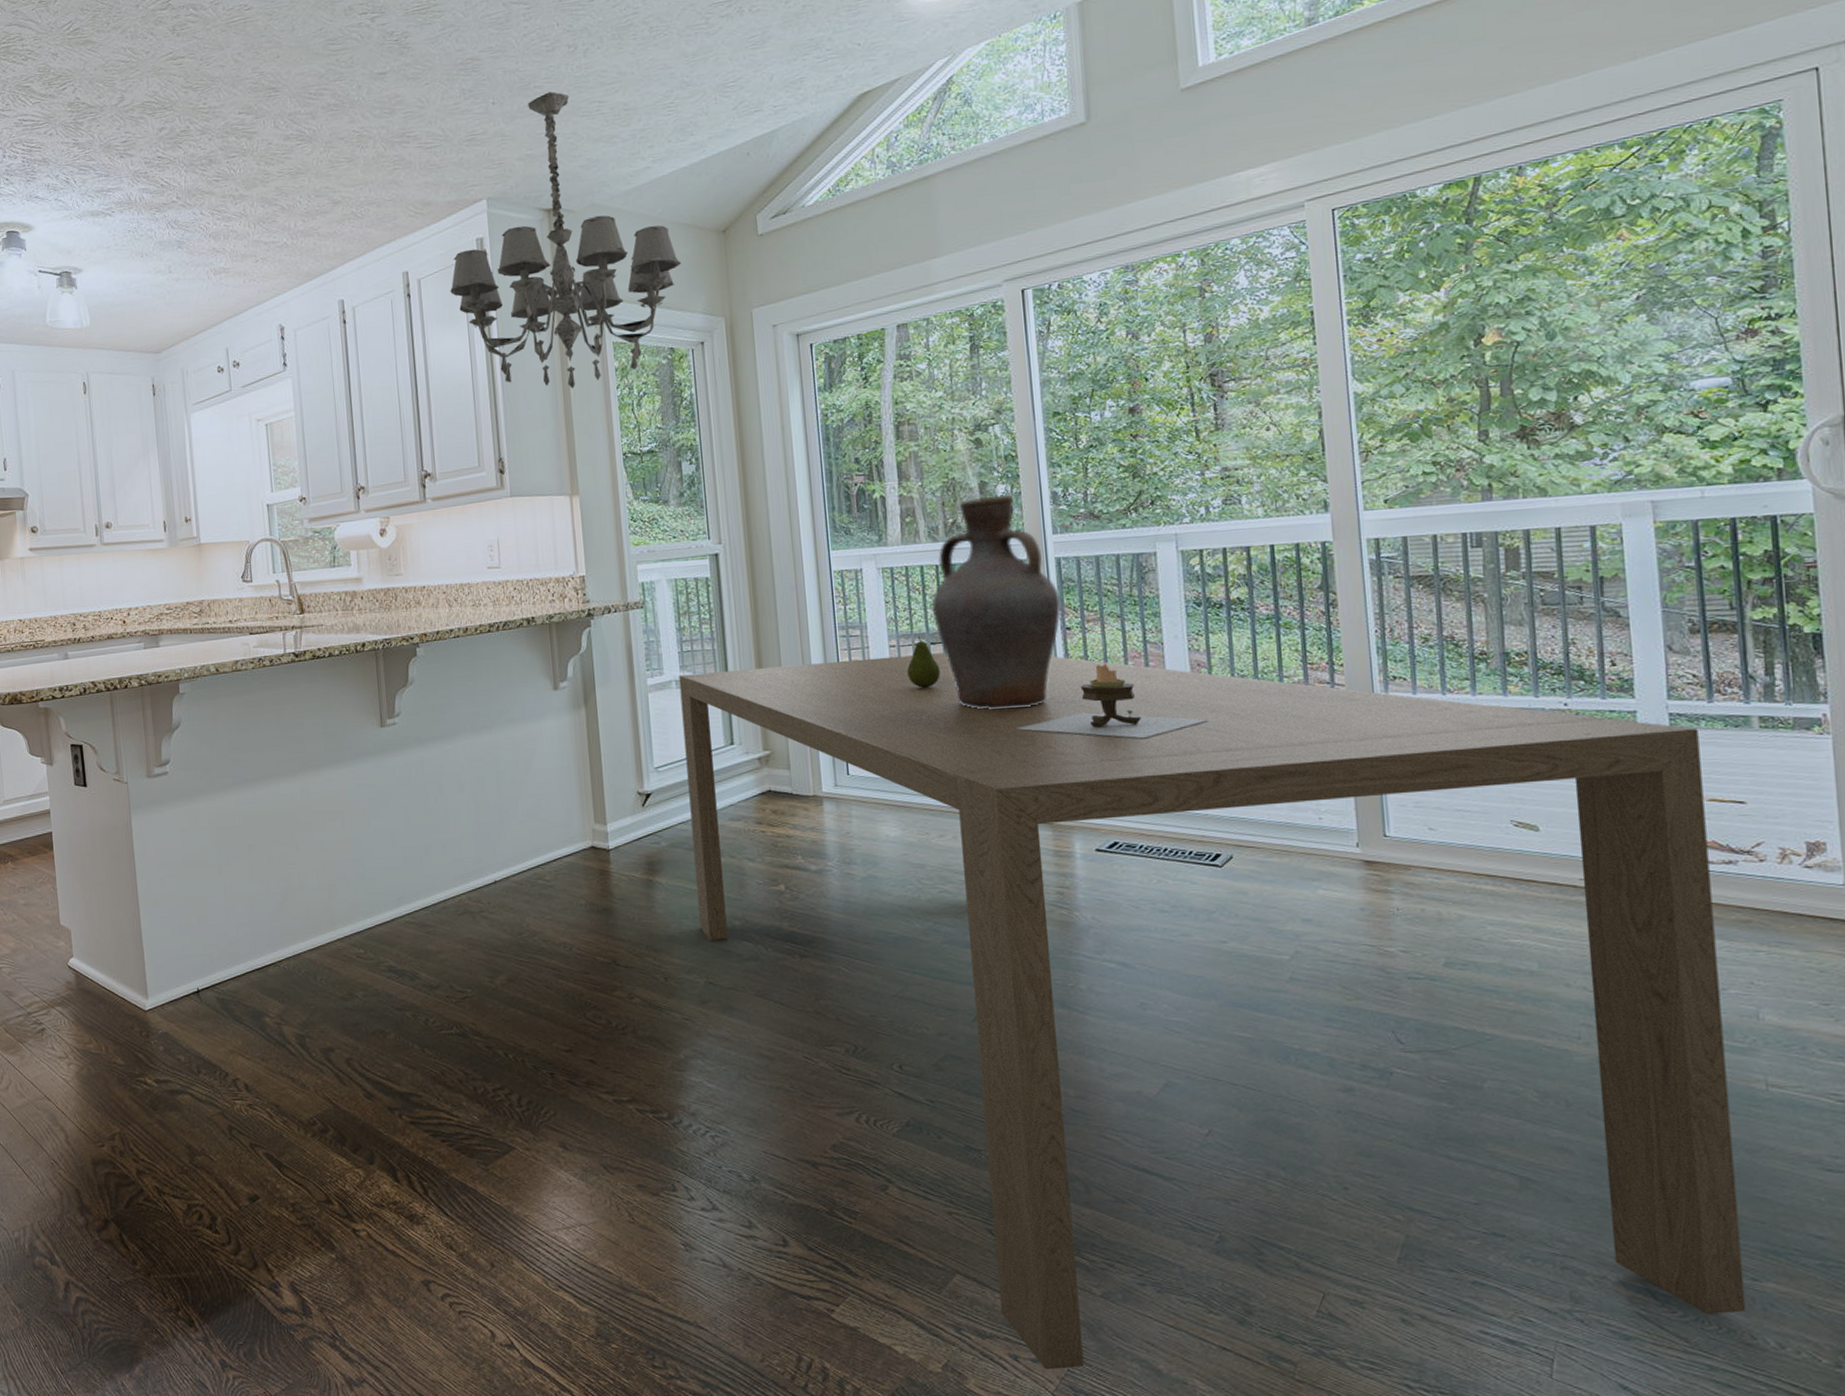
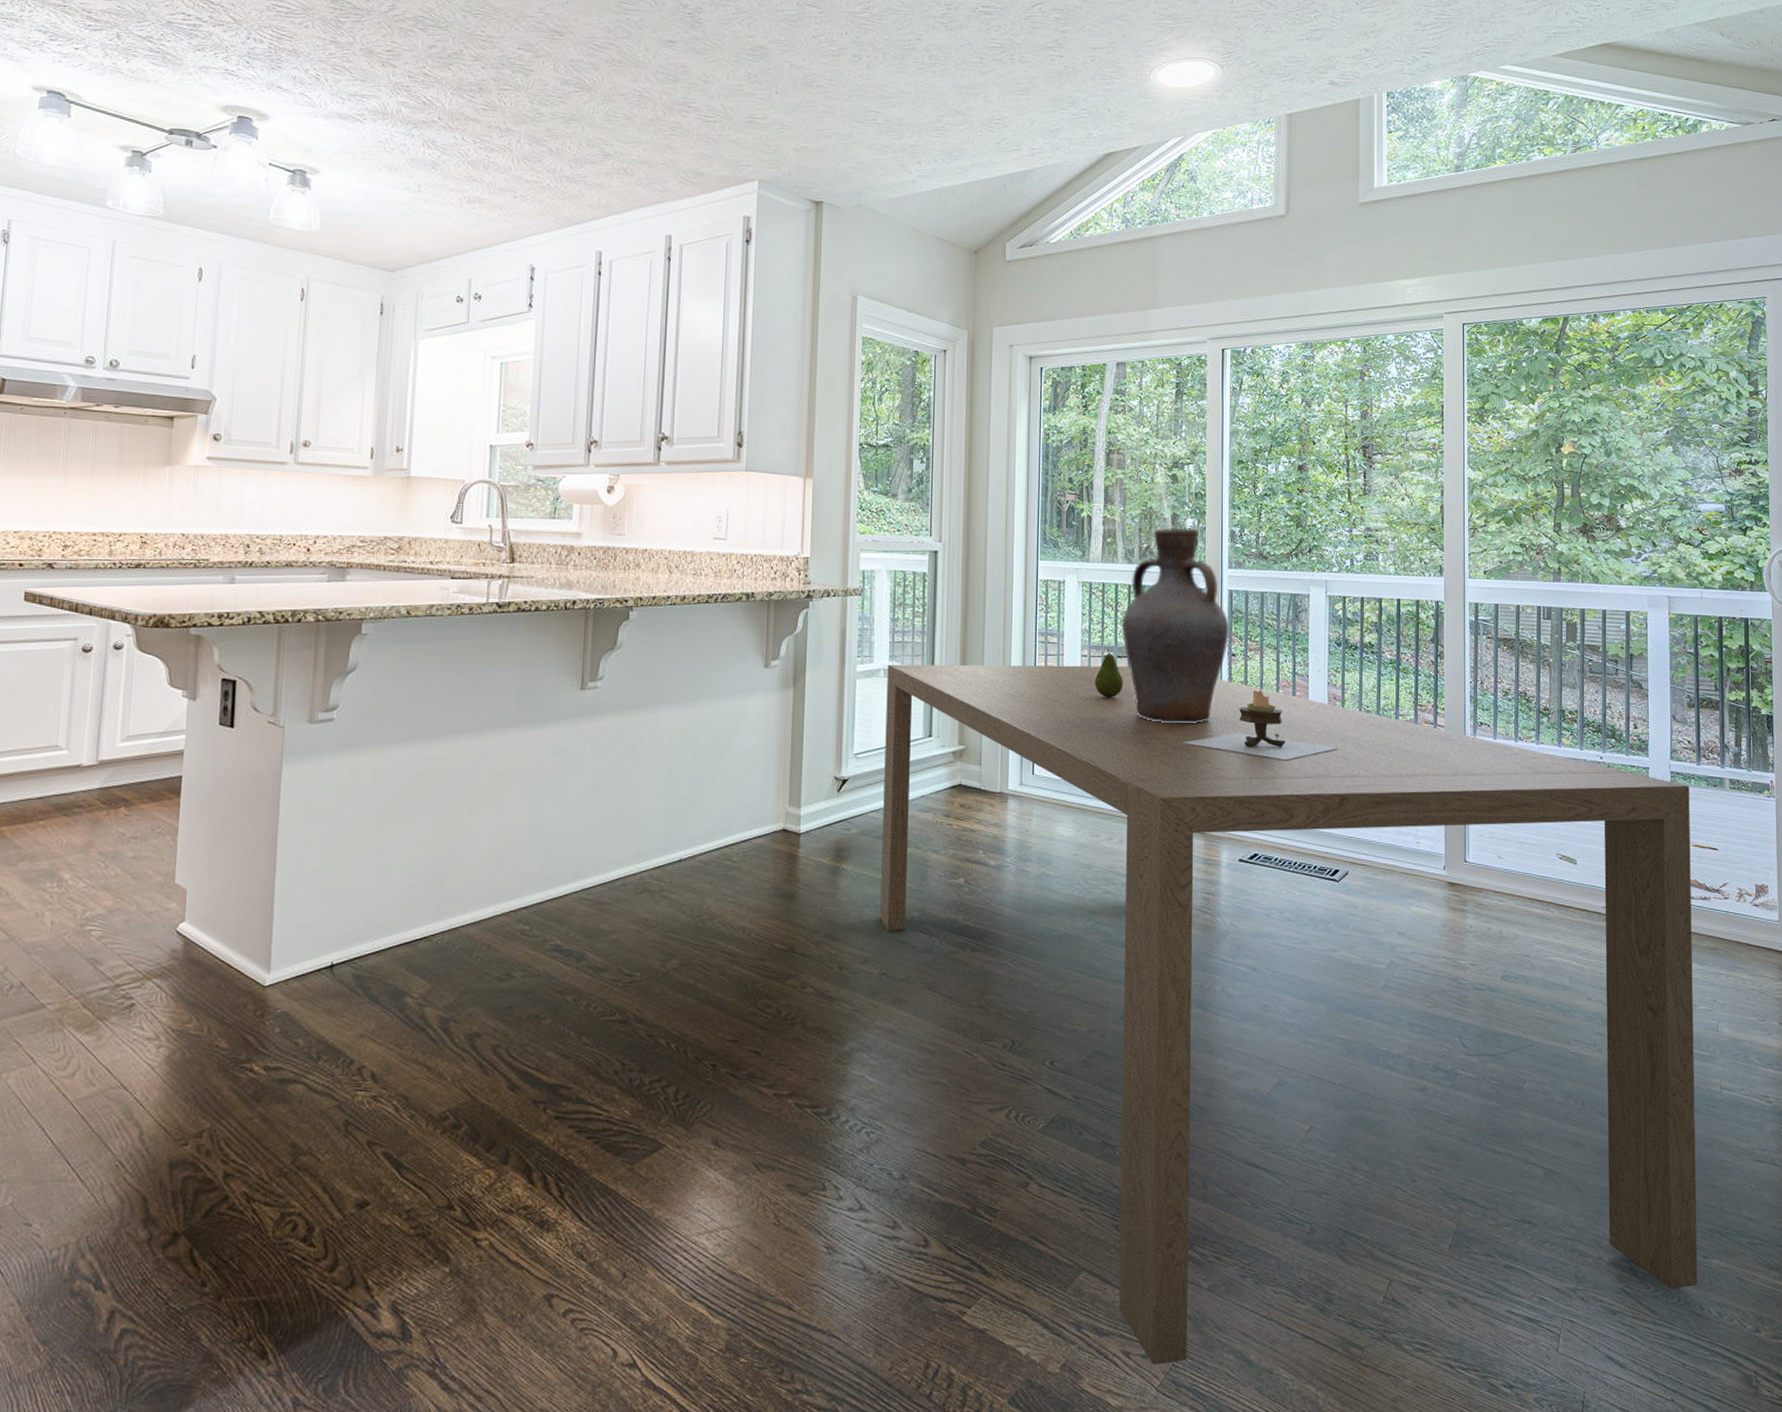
chandelier: present [450,91,682,389] -> none [711,93,934,375]

